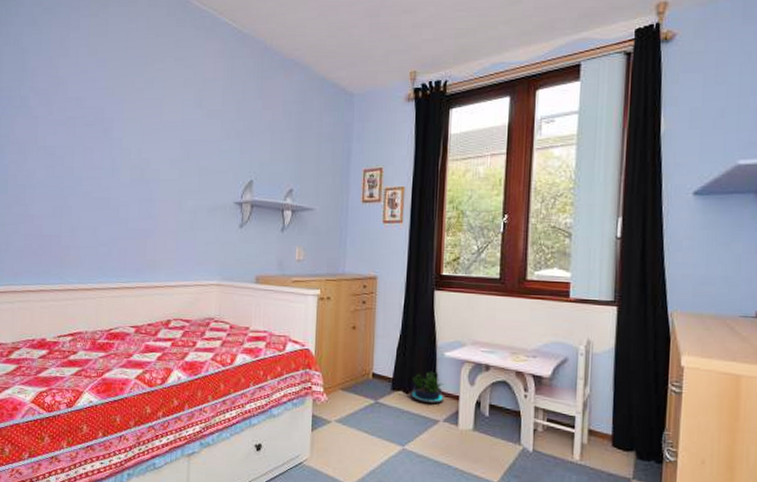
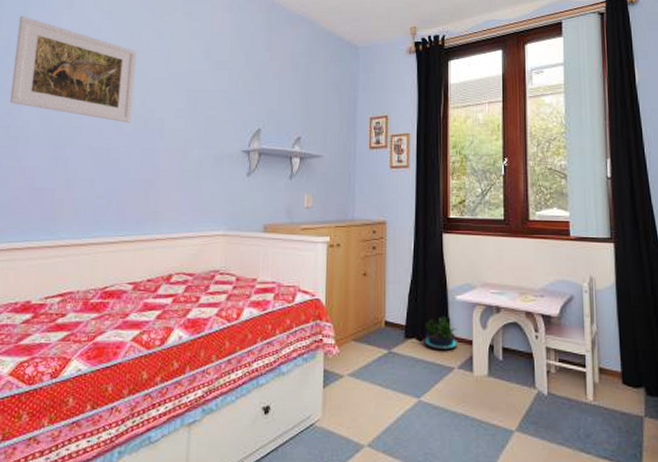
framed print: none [15,64,131,173] -> present [9,15,137,123]

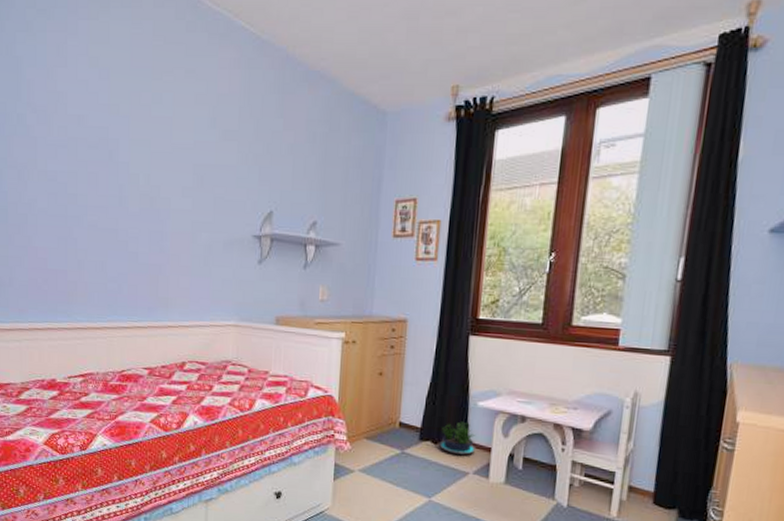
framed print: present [9,15,137,123] -> none [13,76,138,202]

